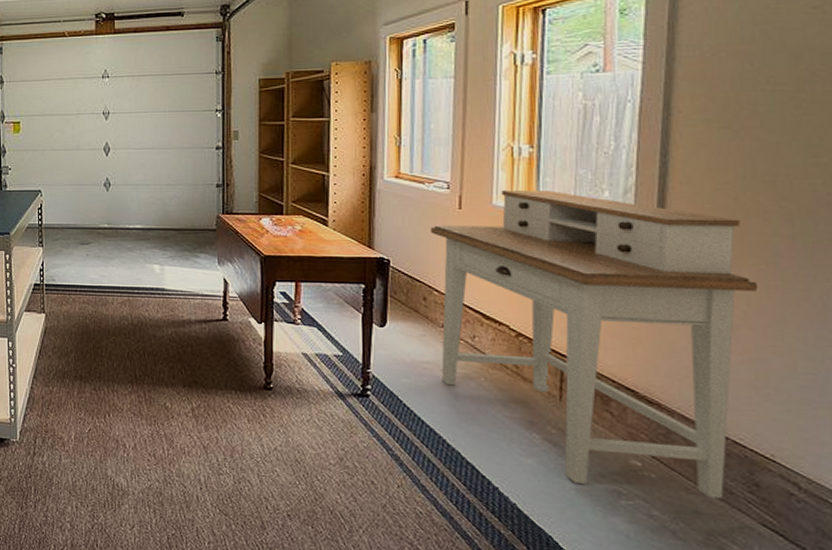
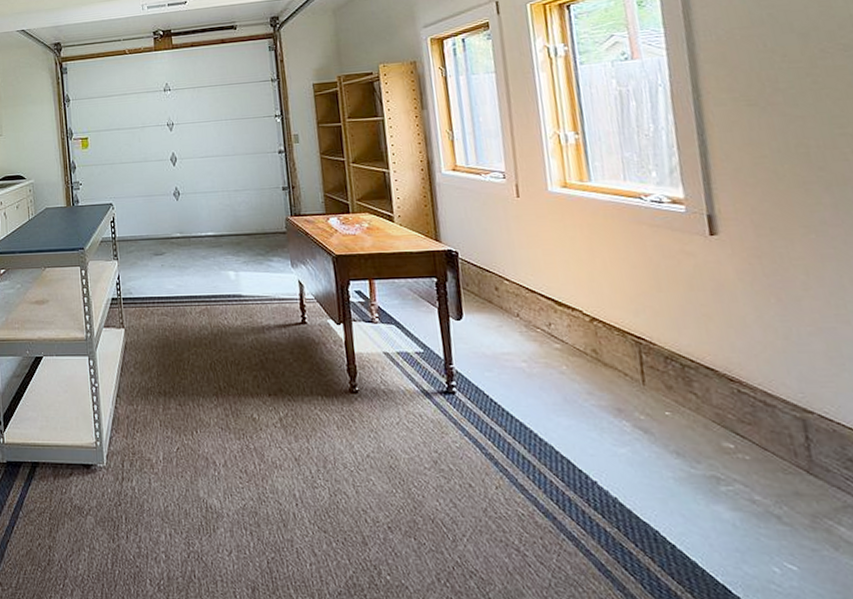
desk: present [431,191,758,500] -> none [493,174,820,478]

